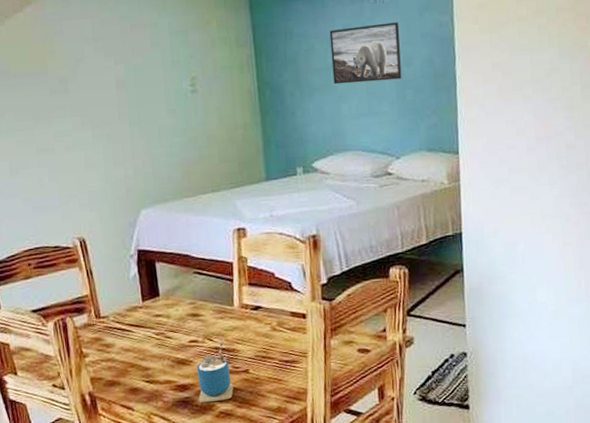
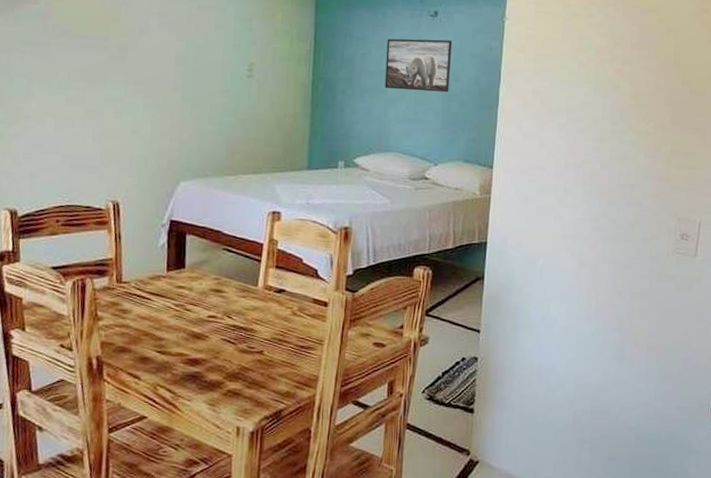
cup: present [197,340,233,403] -> none [208,319,245,380]

